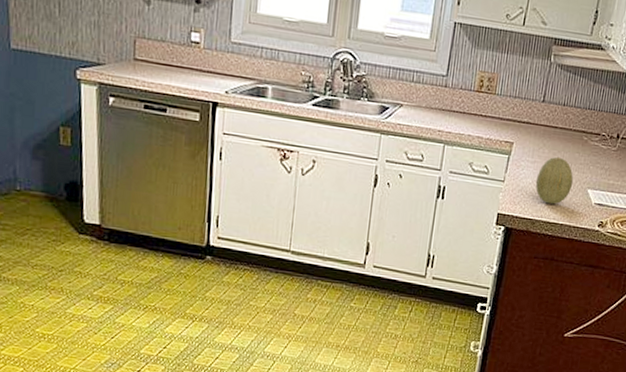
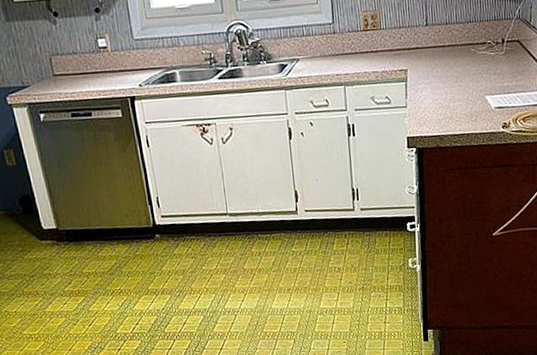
fruit: present [535,156,573,205] -> none [435,72,470,118]

